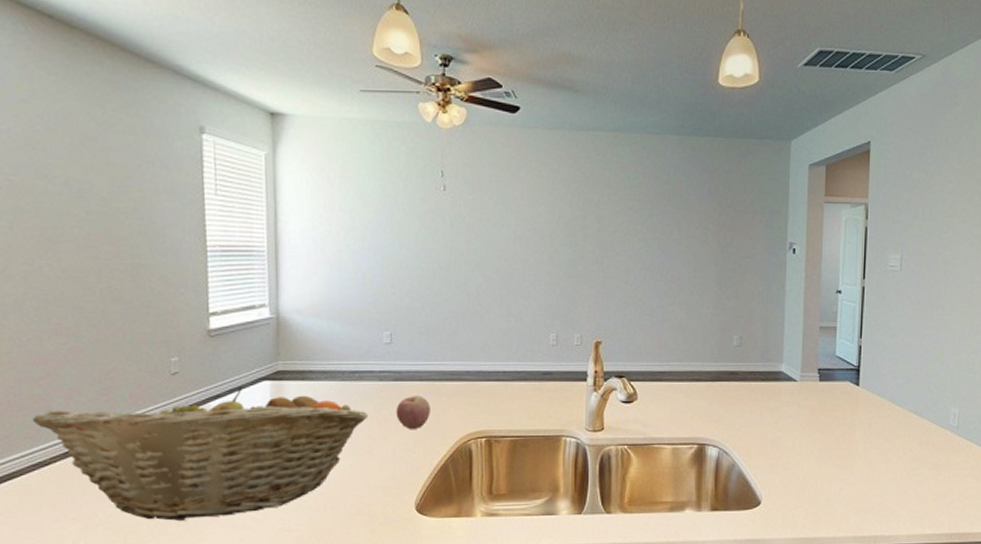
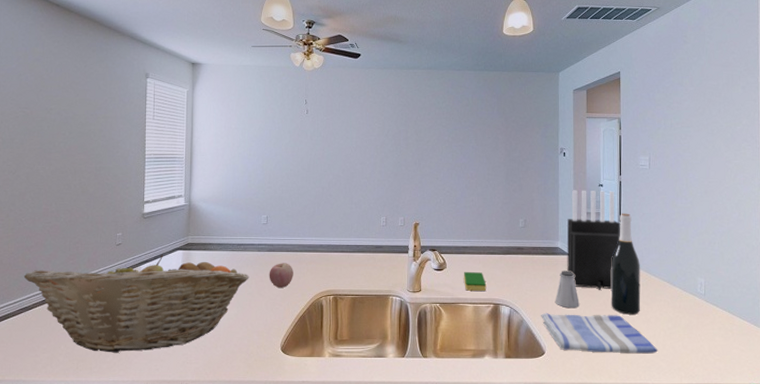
dish sponge: none [660,403,689,429] -> present [464,271,487,292]
dish towel: none [757,453,899,501] -> present [541,312,658,354]
saltshaker: none [775,401,806,448] -> present [555,271,580,309]
knife block: none [792,297,862,424] -> present [567,190,621,290]
wine bottle: none [844,327,883,454] -> present [611,213,641,315]

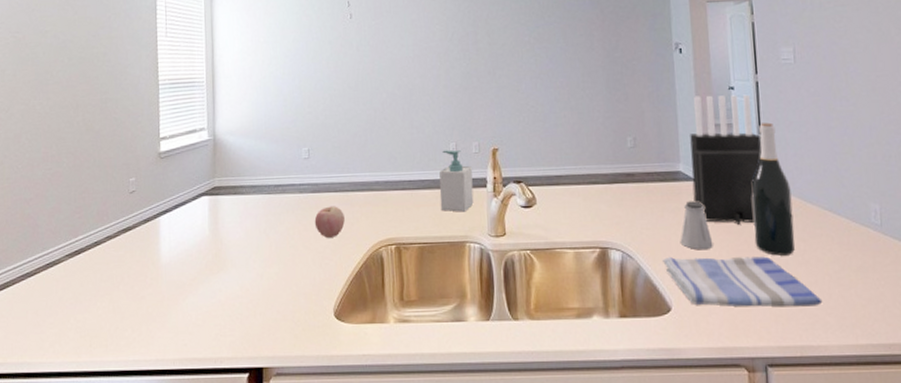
fruit basket: present [23,255,249,353] -> none [23,203,291,326]
soap bottle: none [371,222,397,272] -> present [439,150,474,212]
dish sponge: present [464,271,487,292] -> none [559,207,590,233]

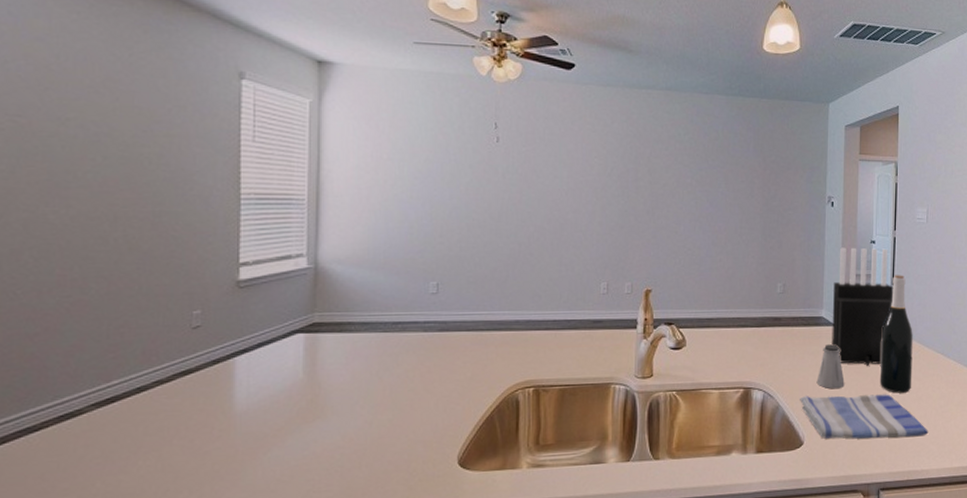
apple: present [314,206,345,238] -> none [440,346,477,380]
soap bottle: present [439,150,474,212] -> none [586,289,622,354]

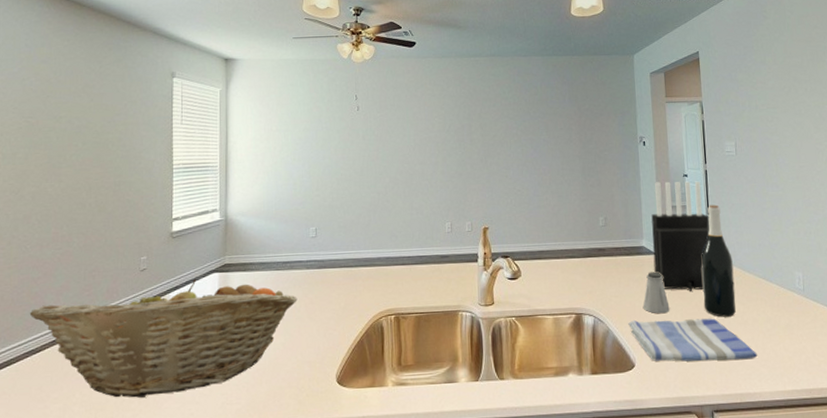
fruit basket: none [22,341,411,487] -> present [29,279,298,398]

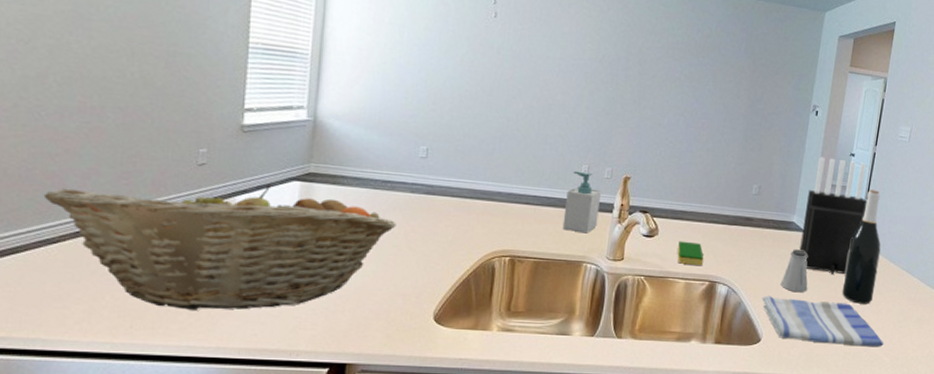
soap bottle: none [435,228,466,284] -> present [562,171,601,234]
dish sponge: none [541,278,567,301] -> present [677,240,704,266]

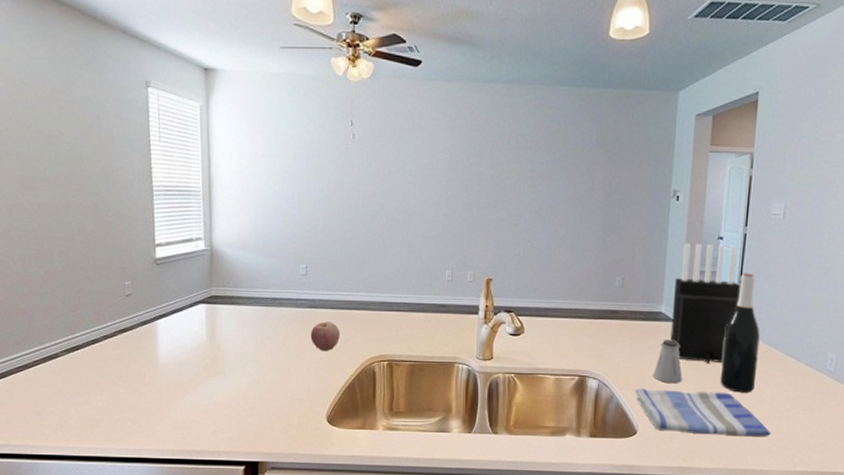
fruit basket: present [43,185,397,310] -> none [18,309,287,419]
apple: none [424,210,459,242] -> present [310,322,340,351]
soap bottle: present [562,171,601,234] -> none [433,276,465,336]
dish sponge: present [677,240,704,266] -> none [545,337,572,362]

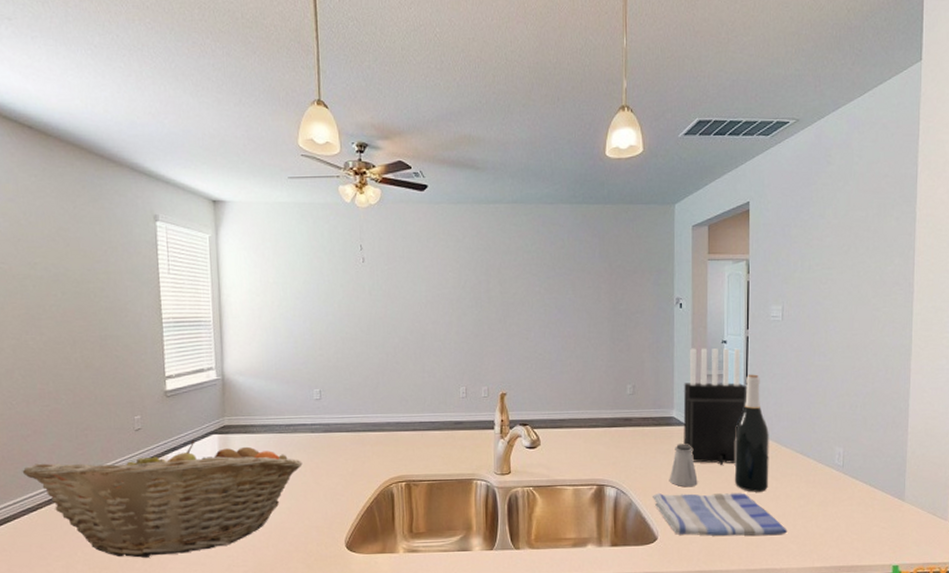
fruit basket: none [18,309,287,419] -> present [22,441,303,558]
apple: present [310,322,340,351] -> none [326,445,356,475]

